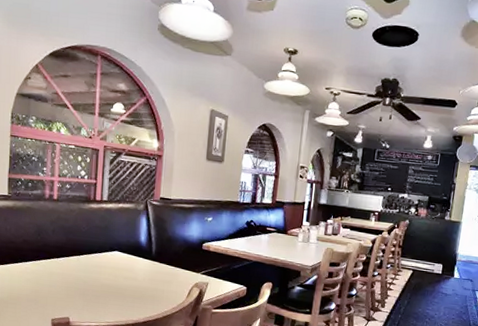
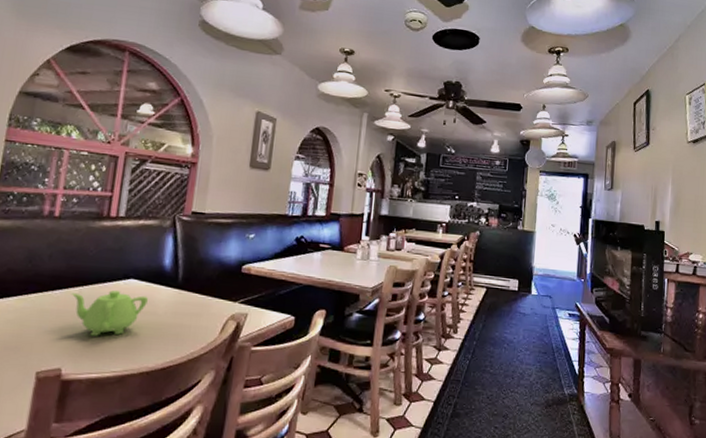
teapot: none [71,259,130,295] -> present [71,290,149,336]

